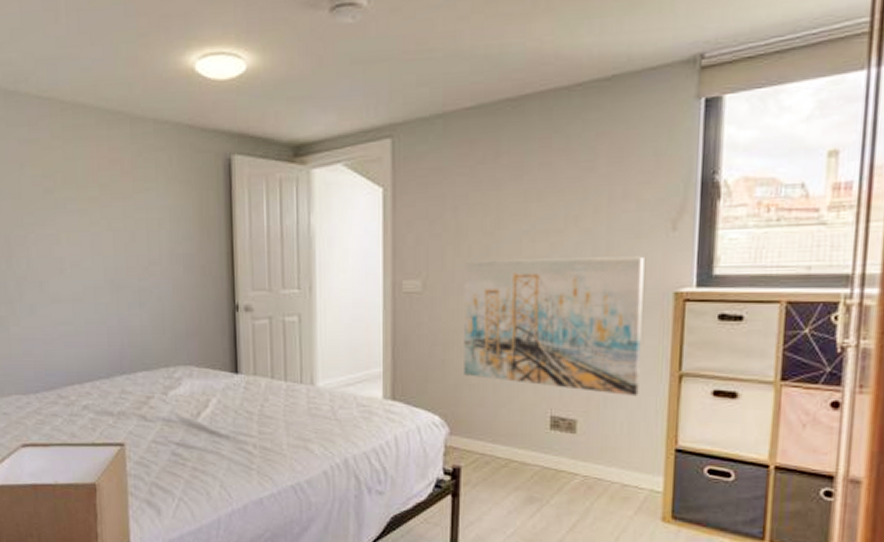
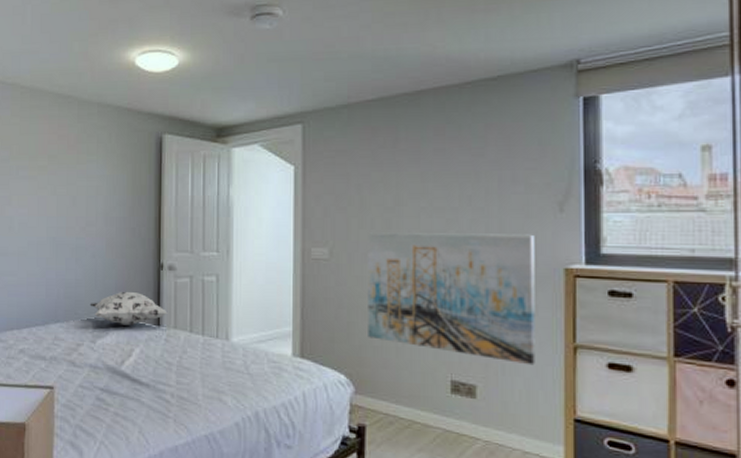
decorative pillow: none [158,336,246,374] -> present [89,291,168,326]

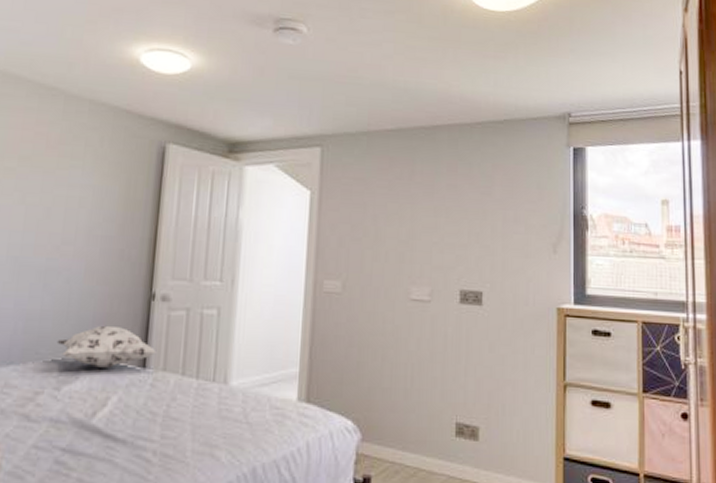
wall art: present [368,232,535,366] -> none [377,266,533,405]

